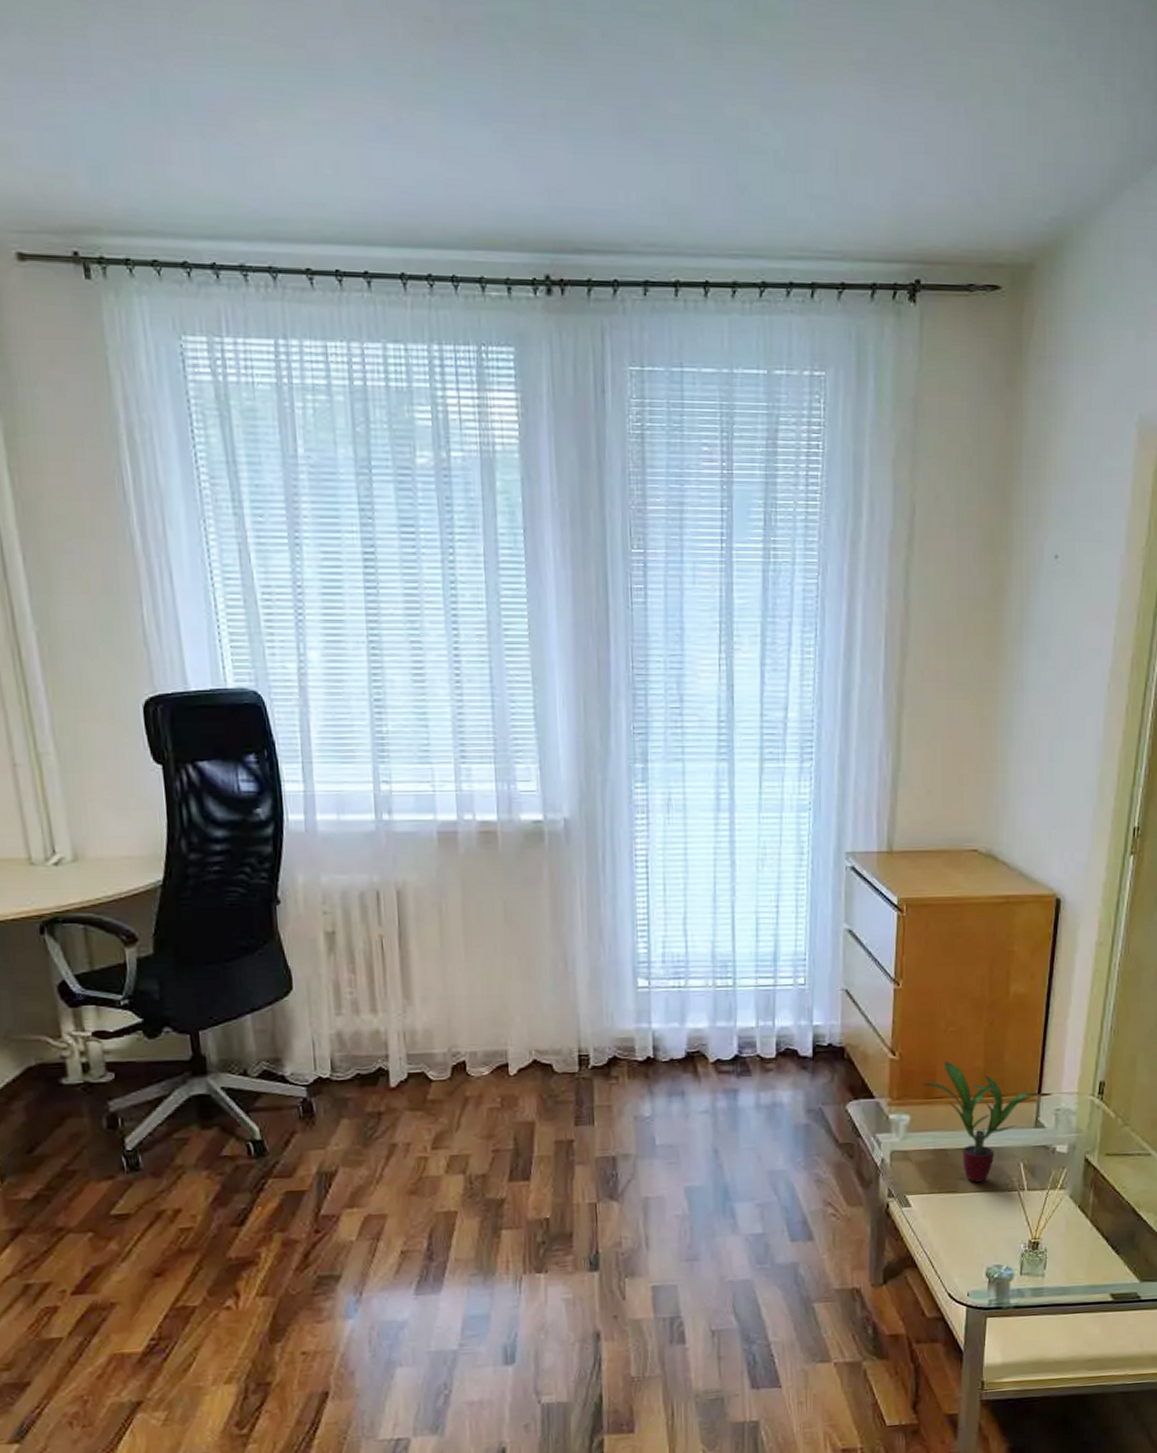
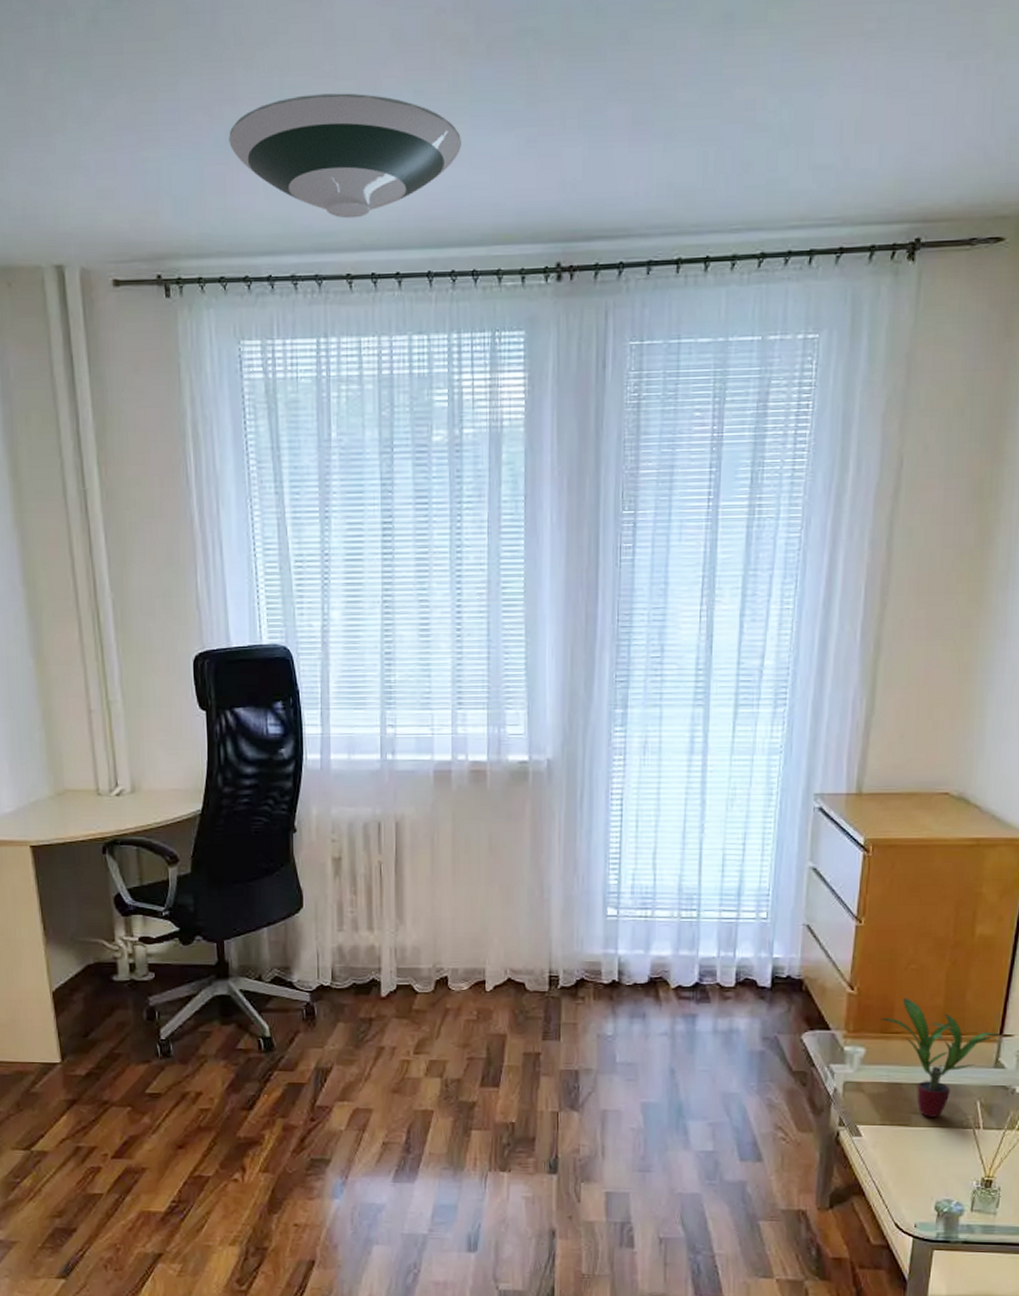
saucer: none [154,59,432,206] -> present [229,93,461,219]

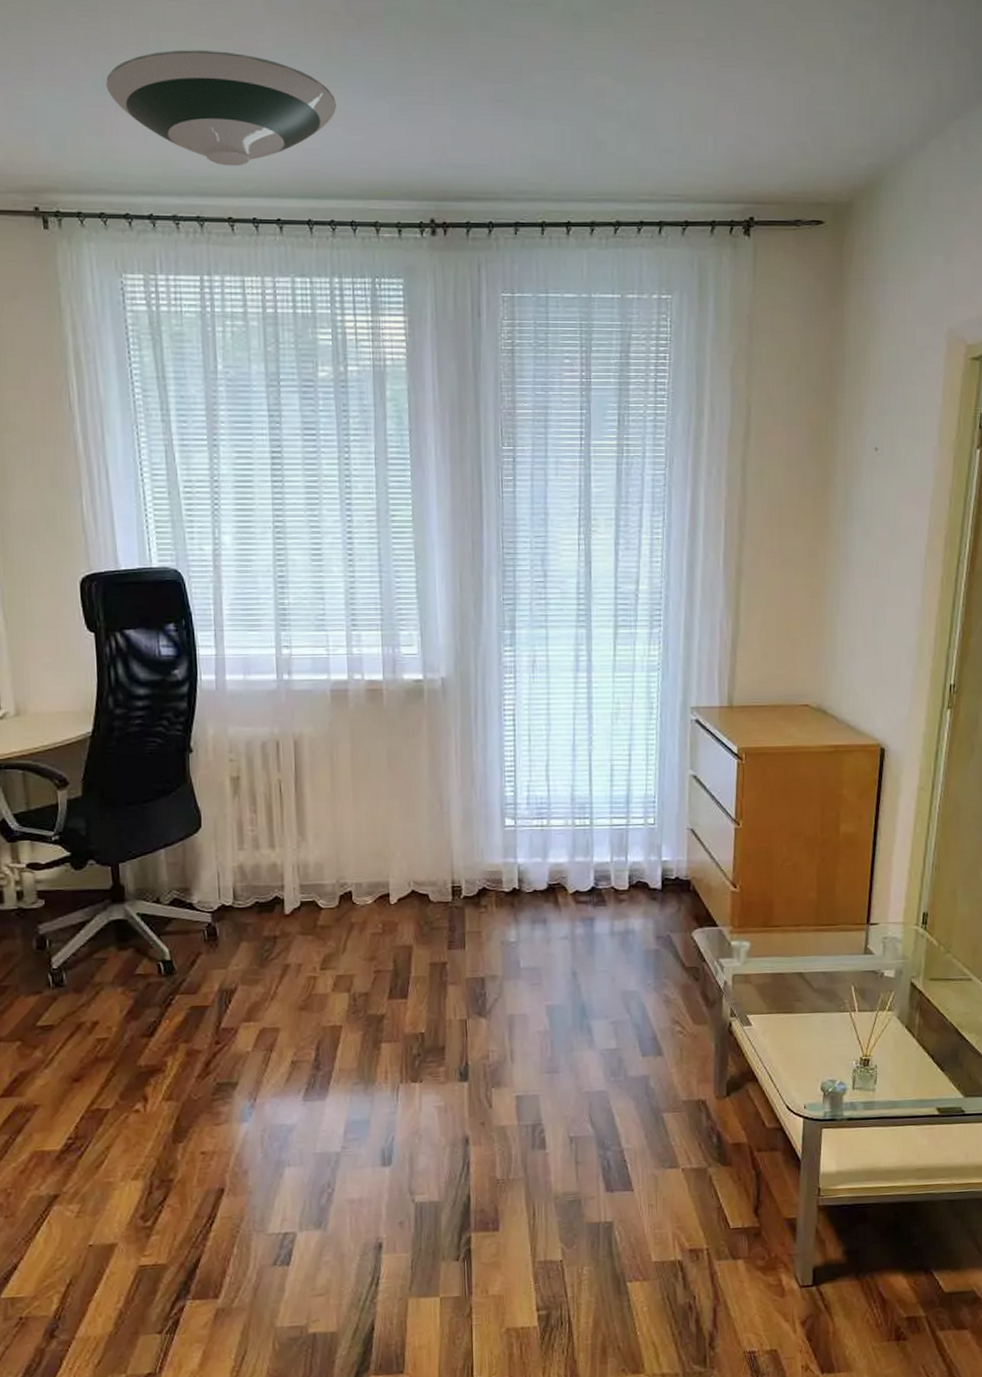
potted plant: present [880,997,1001,1117] -> none [761,893,868,1004]

